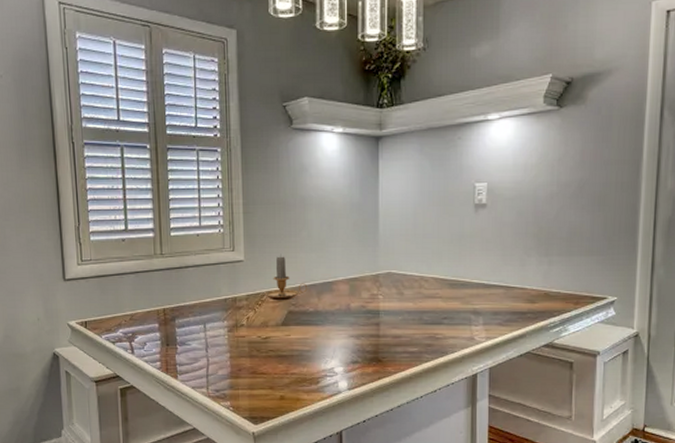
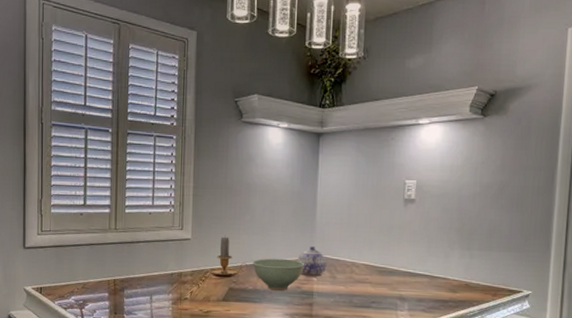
bowl: none [312,276,369,312] -> present [252,258,305,291]
teapot: none [360,260,393,294] -> present [297,245,327,277]

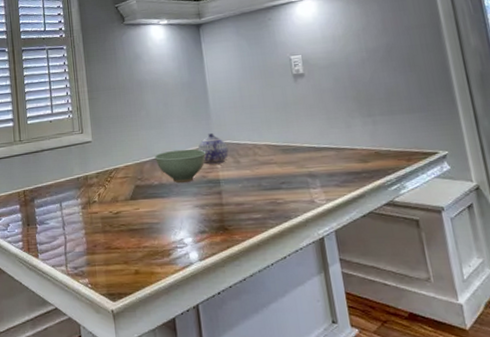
candlestick: present [208,234,249,278] -> none [112,132,152,177]

